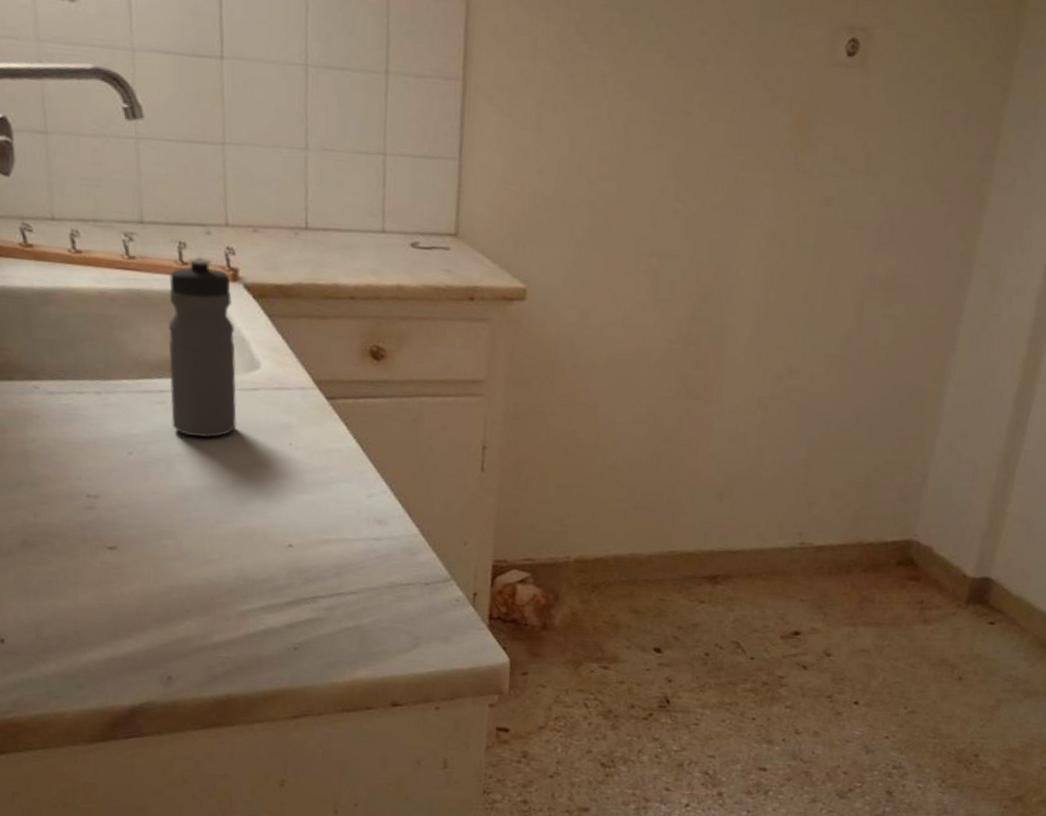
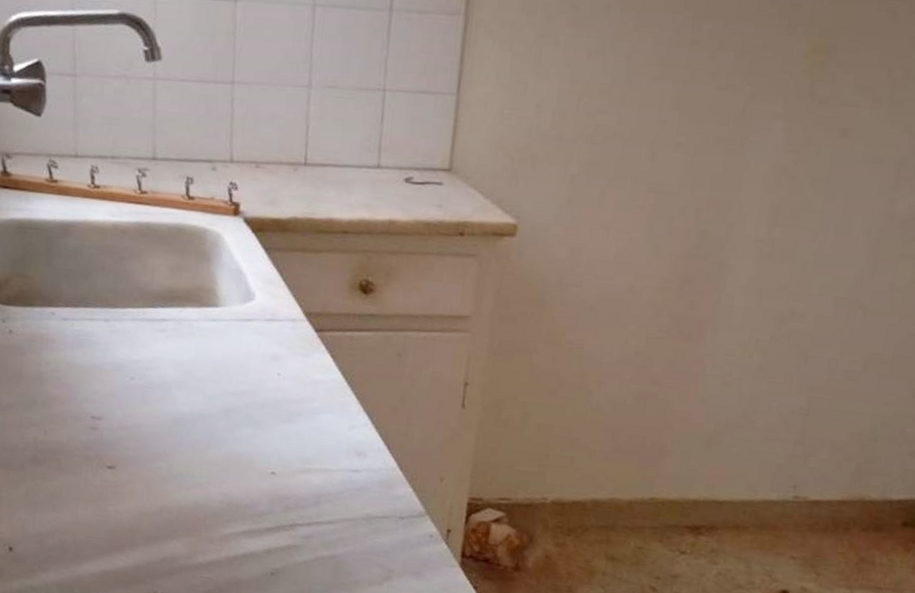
water bottle: present [168,257,237,438] -> none [170,192,234,365]

